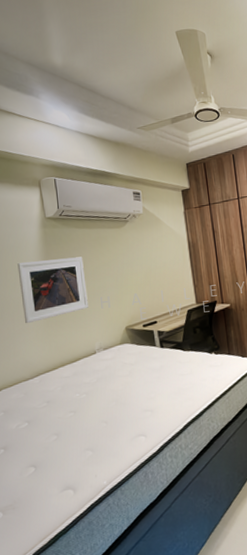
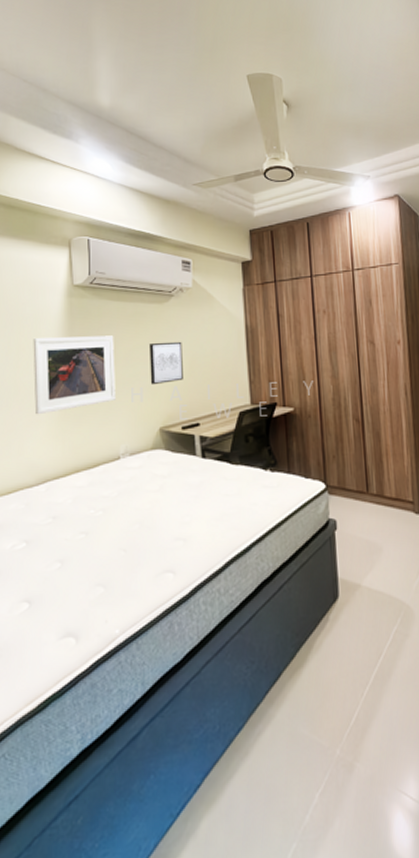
wall art: none [112,257,141,294] -> present [150,341,183,386]

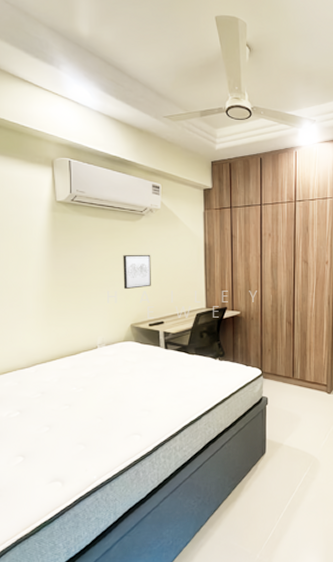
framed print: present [33,335,116,415] -> none [21,246,94,311]

